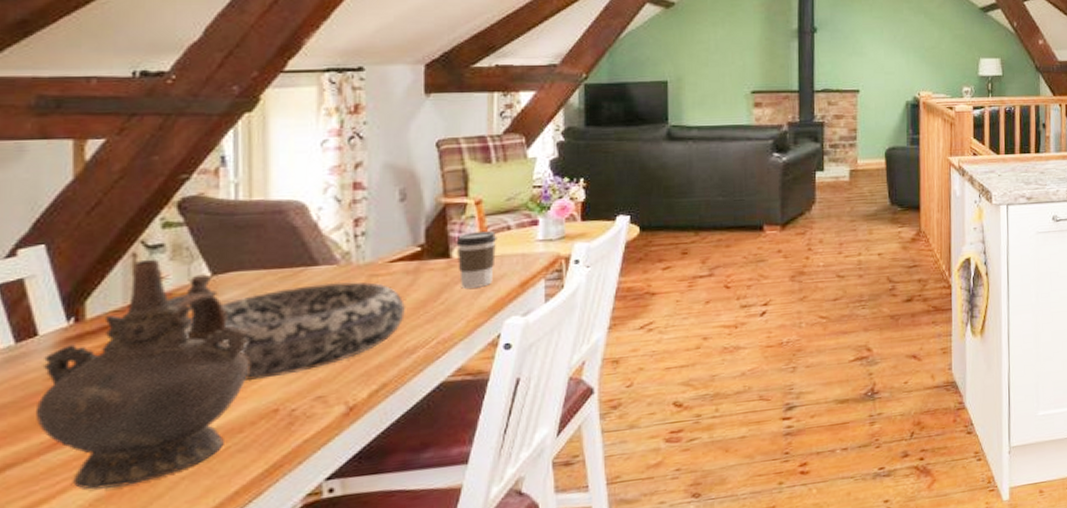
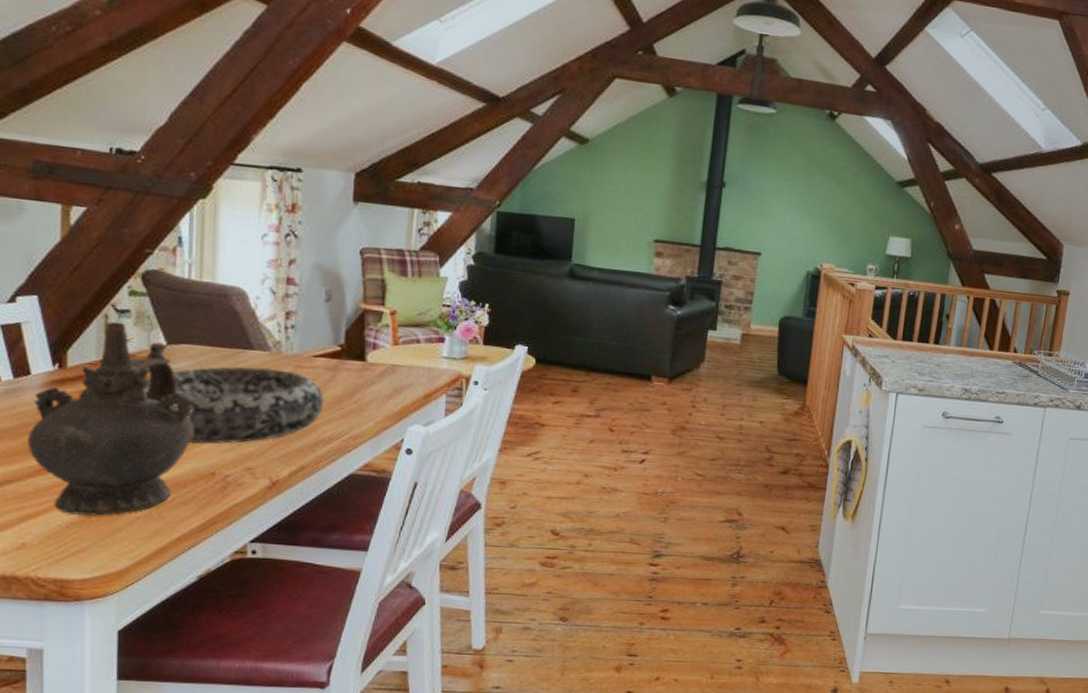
coffee cup: present [456,231,497,289] -> none [371,340,408,393]

